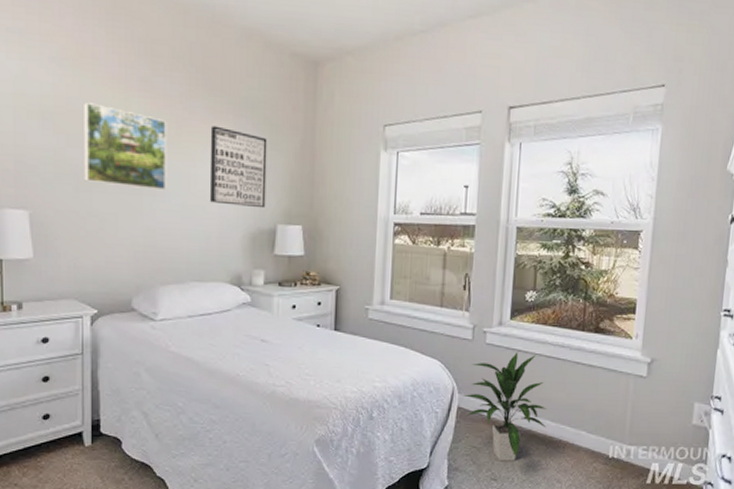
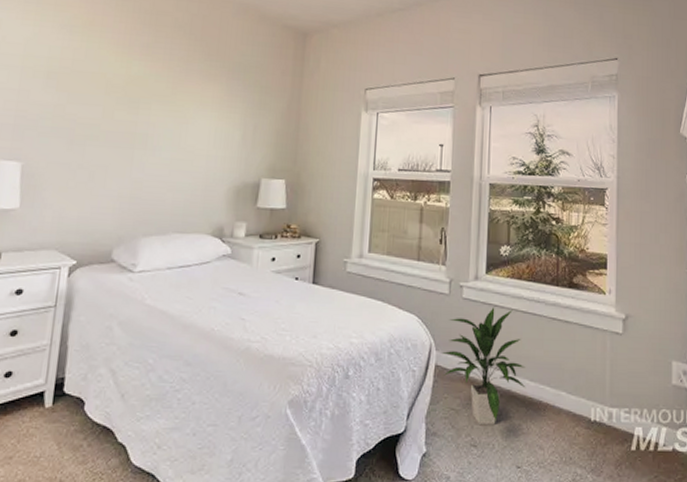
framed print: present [84,102,167,191] -> none [79,64,163,145]
wall art: present [209,125,268,209] -> none [199,86,257,163]

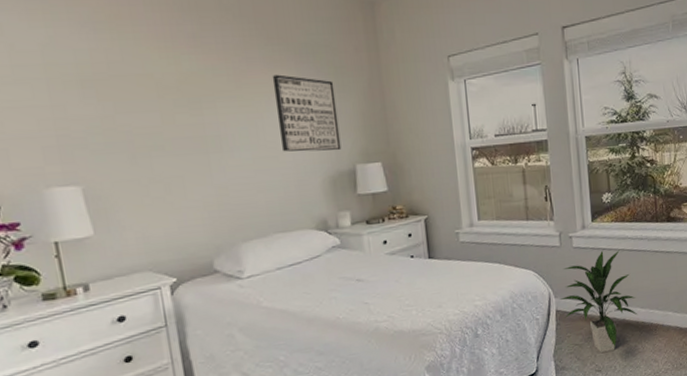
wall art: none [199,86,257,163] -> present [272,74,342,152]

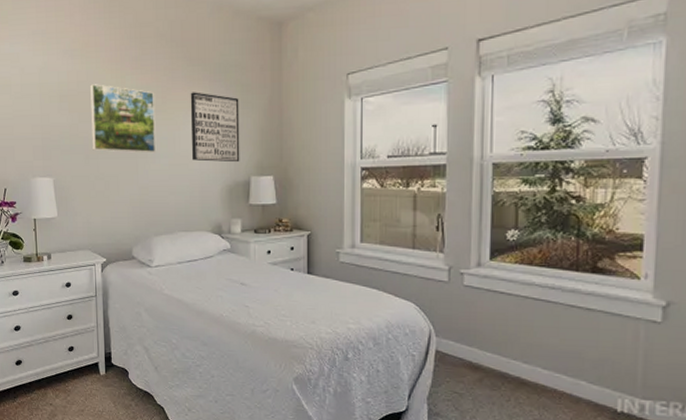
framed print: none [128,65,234,148] -> present [90,84,156,153]
indoor plant: present [559,250,638,353] -> none [441,294,538,409]

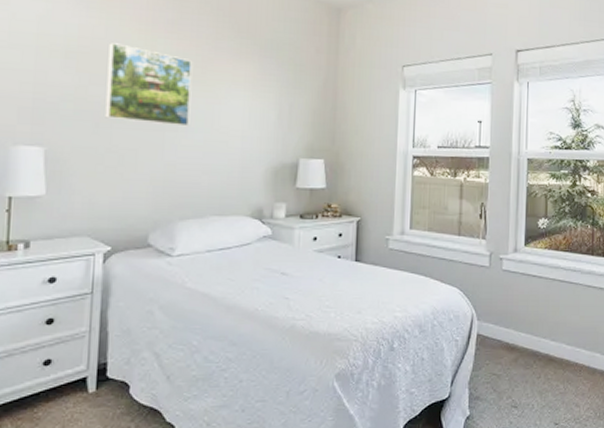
wall art: present [190,92,240,163] -> none [233,65,291,143]

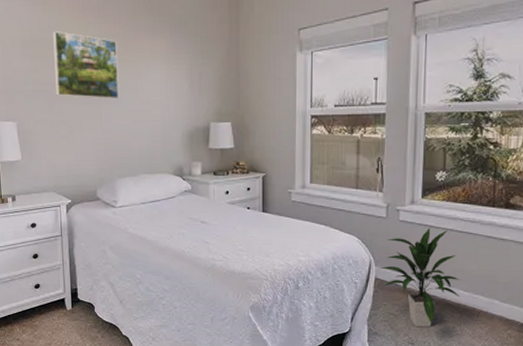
indoor plant: none [482,277,563,387] -> present [380,227,460,327]

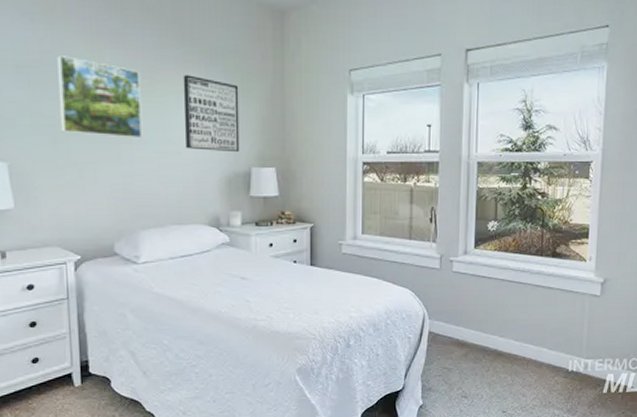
wall art: none [152,42,200,109] -> present [183,75,240,153]
indoor plant: present [380,227,460,327] -> none [433,278,511,379]

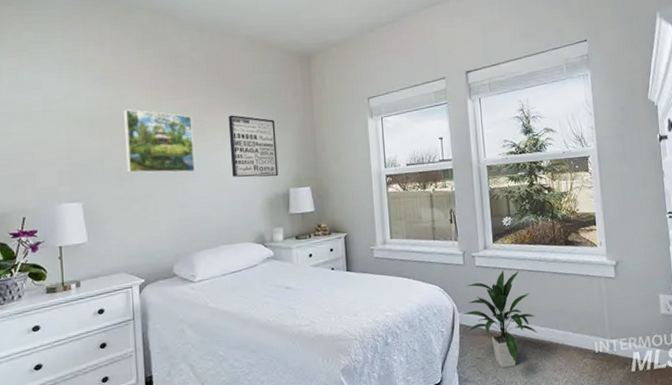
indoor plant: none [433,278,511,379] -> present [463,269,538,368]

